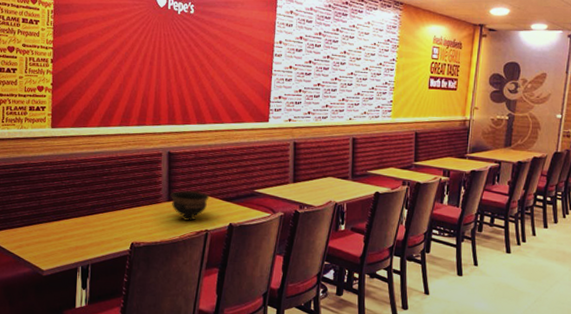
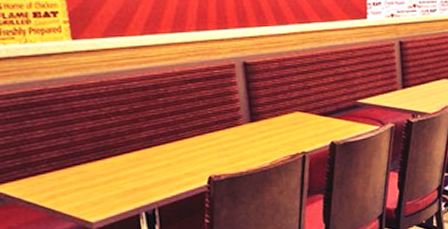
bowl: present [170,190,210,222] -> none [252,106,303,145]

